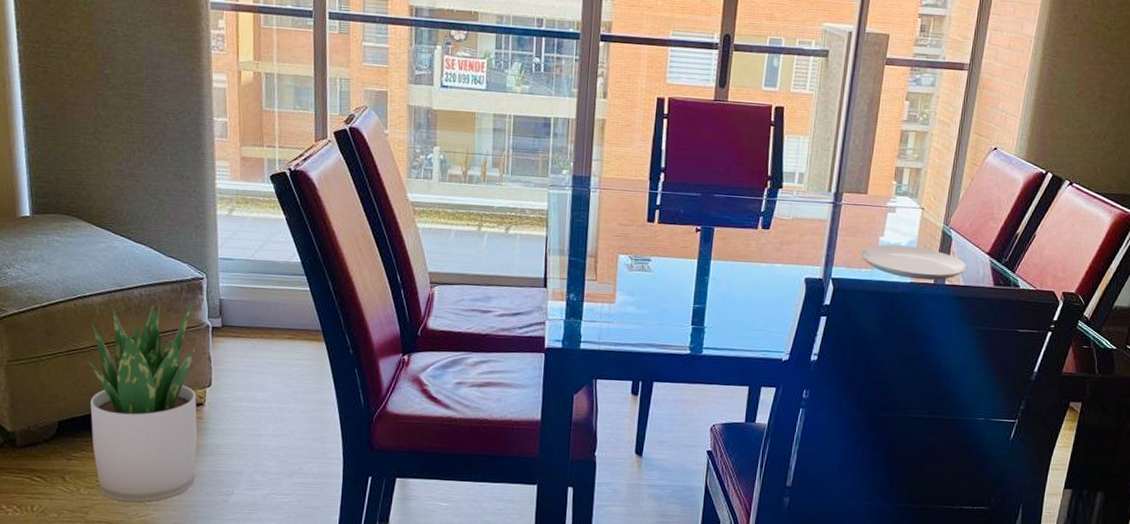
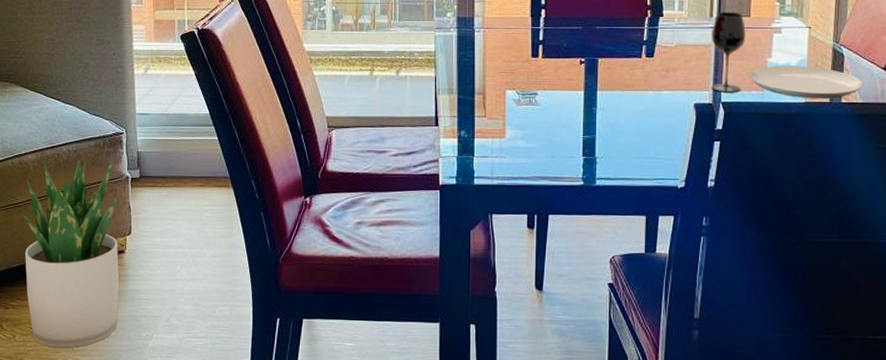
wine glass: none [823,187,862,269] -> present [711,11,746,93]

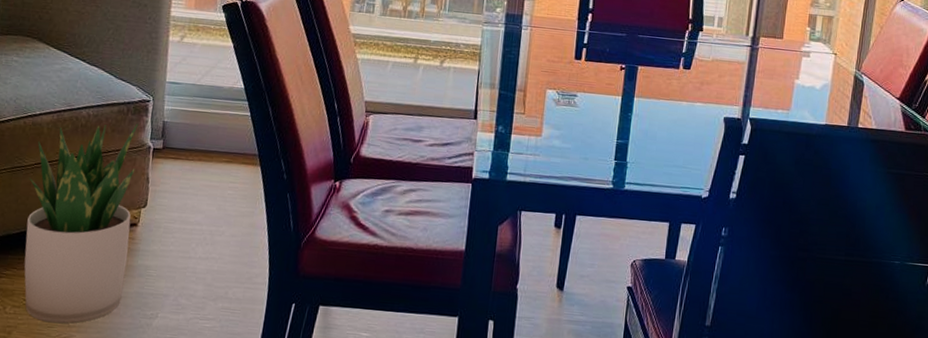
wine glass: present [711,11,746,93] -> none [741,31,778,110]
plate: present [749,65,863,98] -> none [776,87,879,123]

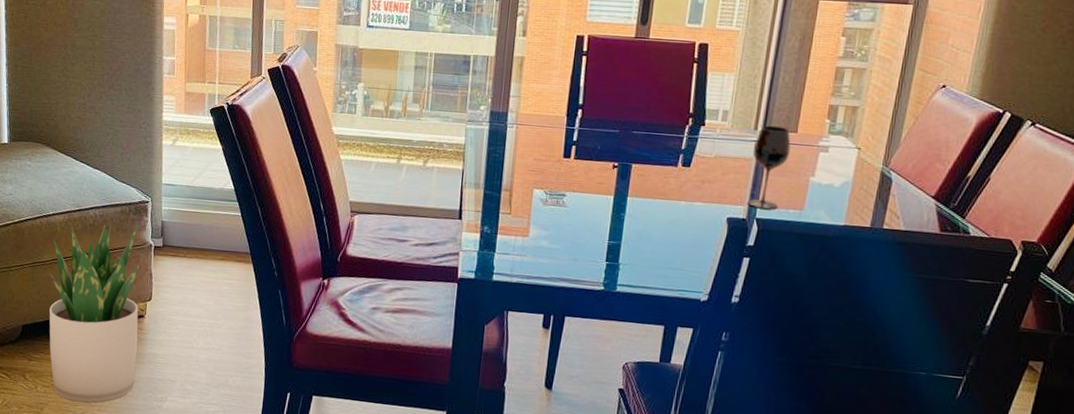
wine glass: none [741,31,778,110] -> present [747,125,791,210]

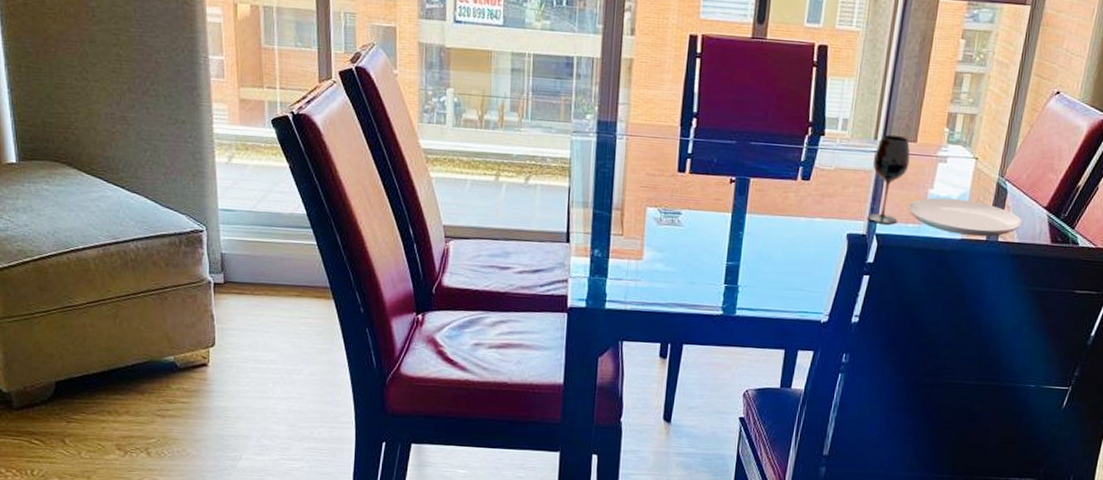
planter: present [48,223,140,403] -> none [84,256,202,468]
plate: none [788,185,909,224] -> present [907,197,1023,237]

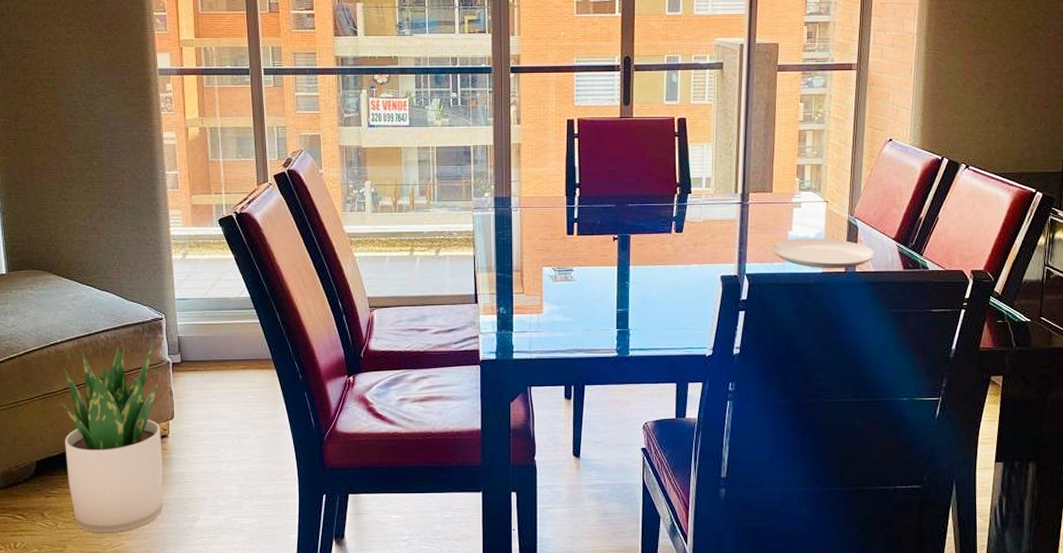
planter: none [84,256,202,468] -> present [61,341,163,534]
wine glass: present [867,134,911,225] -> none [736,187,768,265]

